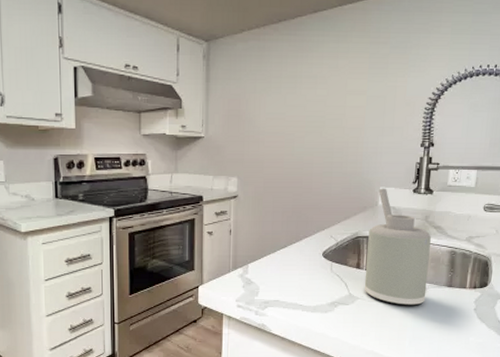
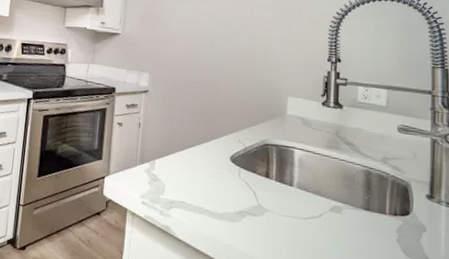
soap dispenser: present [364,188,431,306] -> none [274,97,343,227]

